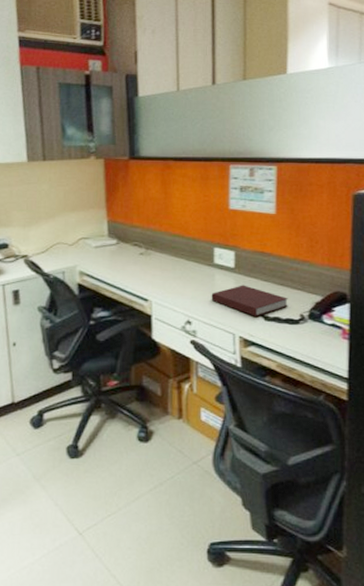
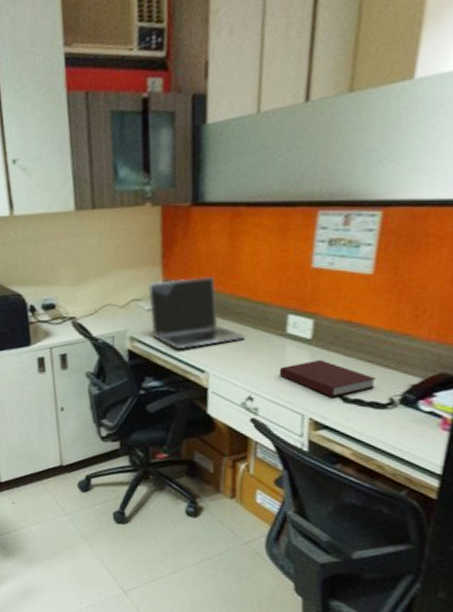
laptop: none [94,218,181,281] -> present [147,277,246,350]

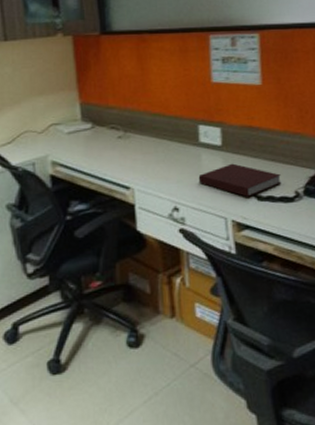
laptop: present [147,277,246,350] -> none [65,97,164,169]

